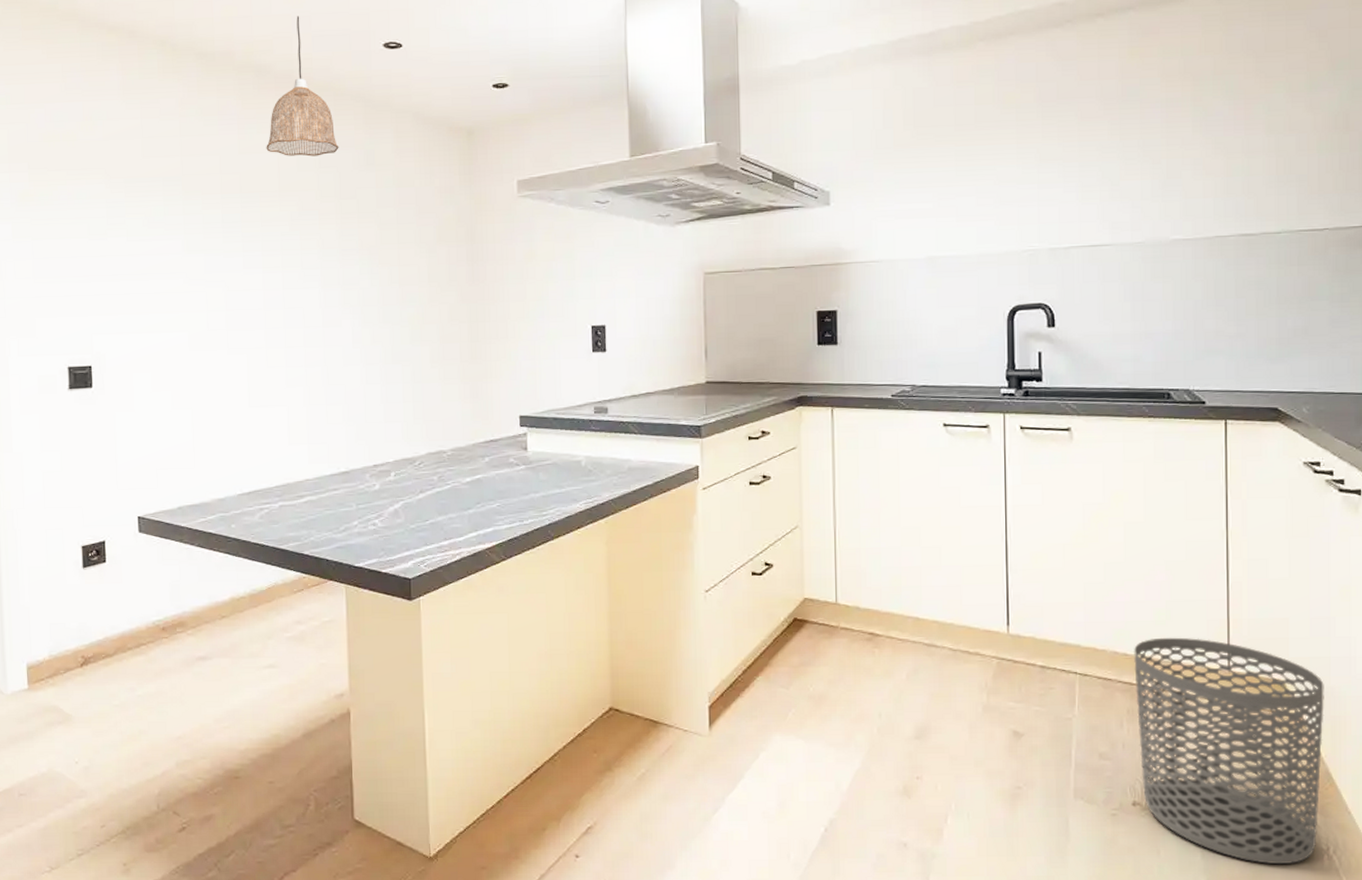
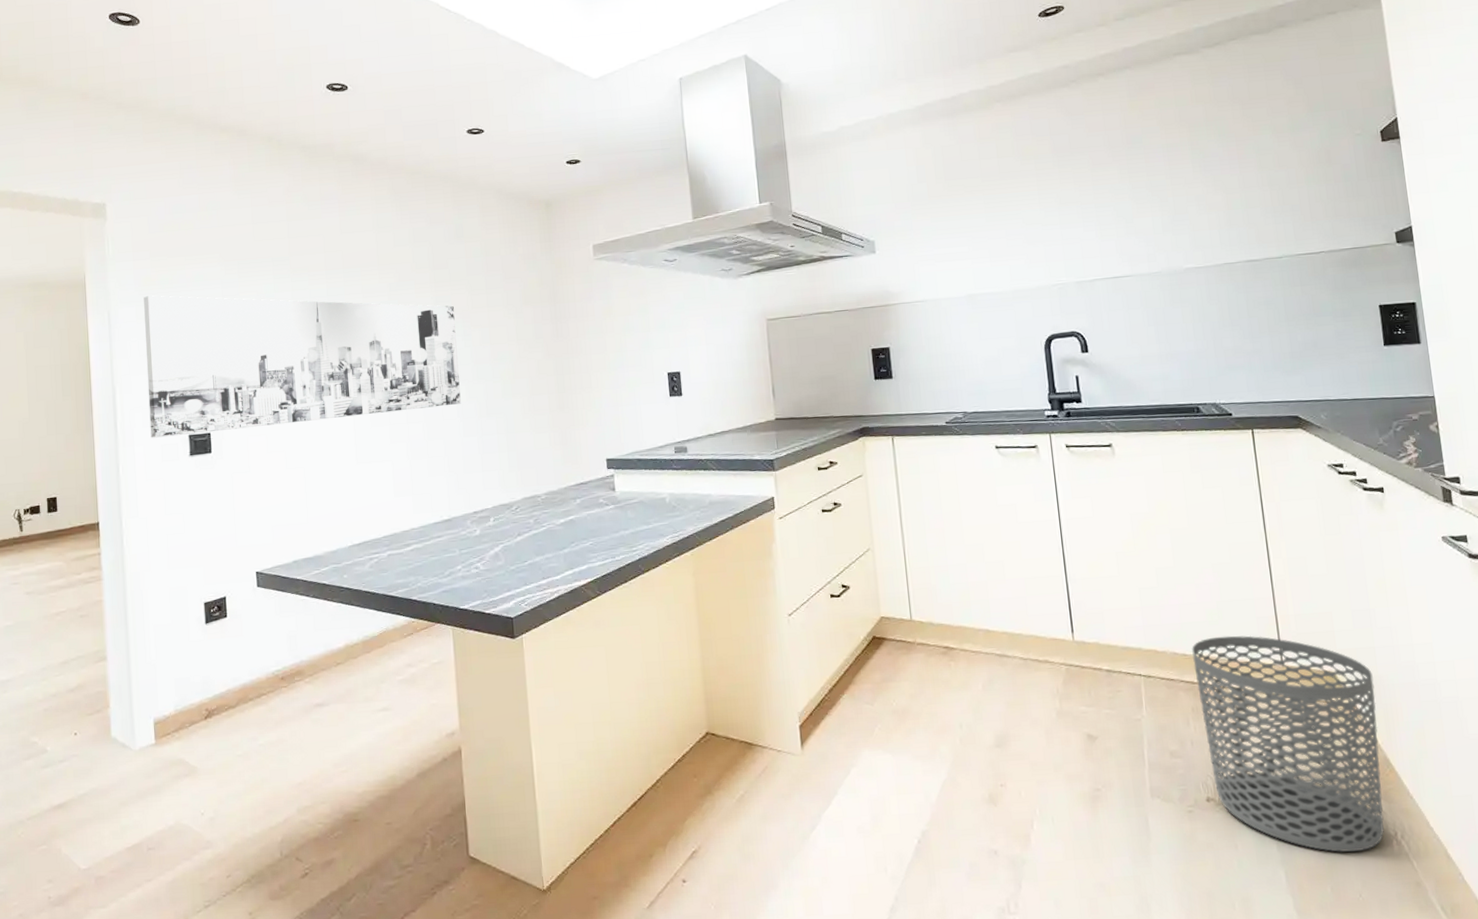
wall art: none [20,212,365,368] -> present [143,295,461,438]
pendant lamp: present [266,16,339,157] -> none [365,110,431,234]

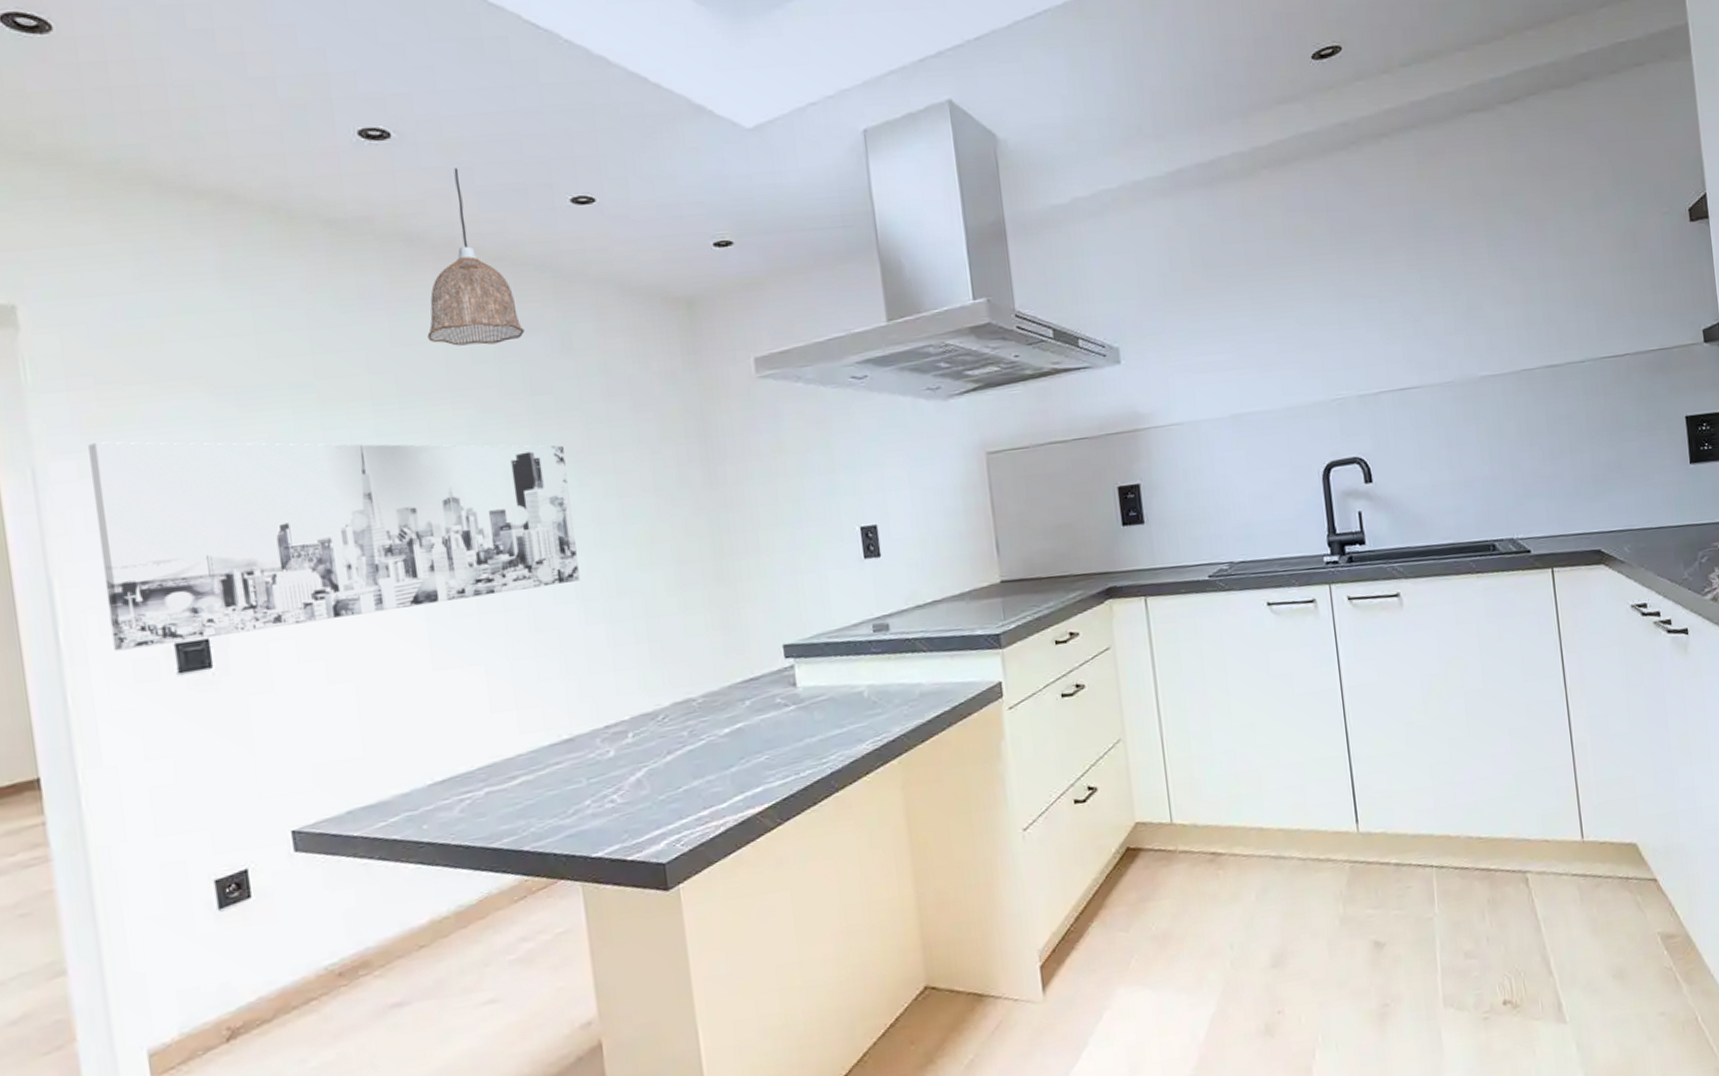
pendant lamp: none [365,110,431,234] -> present [427,168,525,346]
waste bin: present [1192,635,1384,853] -> none [1487,809,1685,1047]

